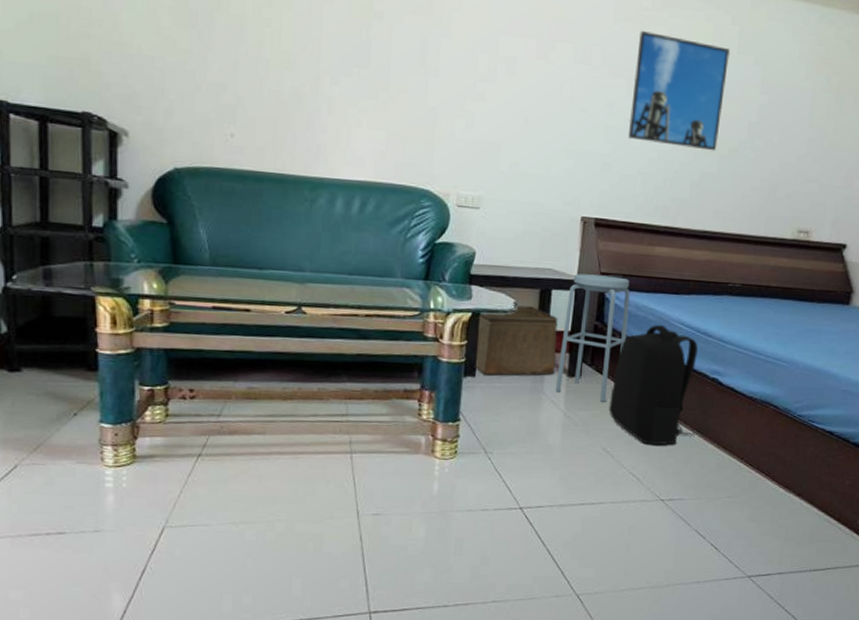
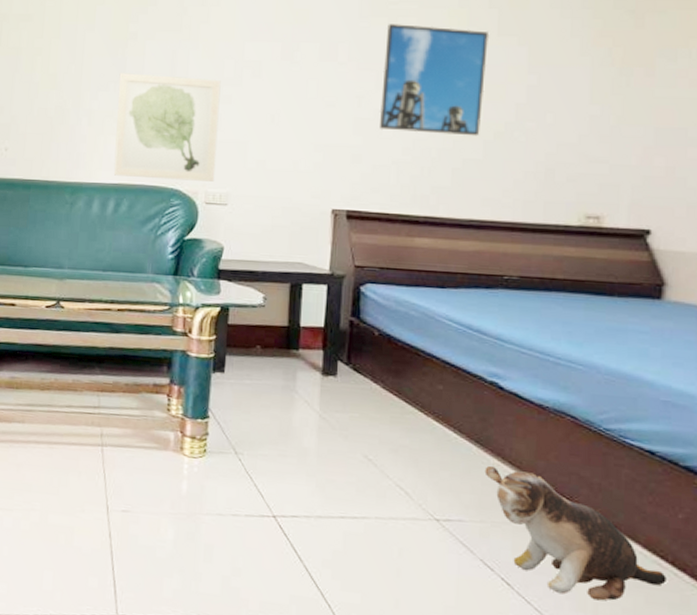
wall art: none [358,57,474,184] -> present [113,73,221,182]
storage bin: present [475,305,558,376] -> none [224,300,310,373]
stool: present [555,273,630,402] -> none [309,267,389,404]
backpack: present [609,325,698,446] -> none [369,321,473,456]
plush toy: none [703,451,833,554] -> present [484,465,666,601]

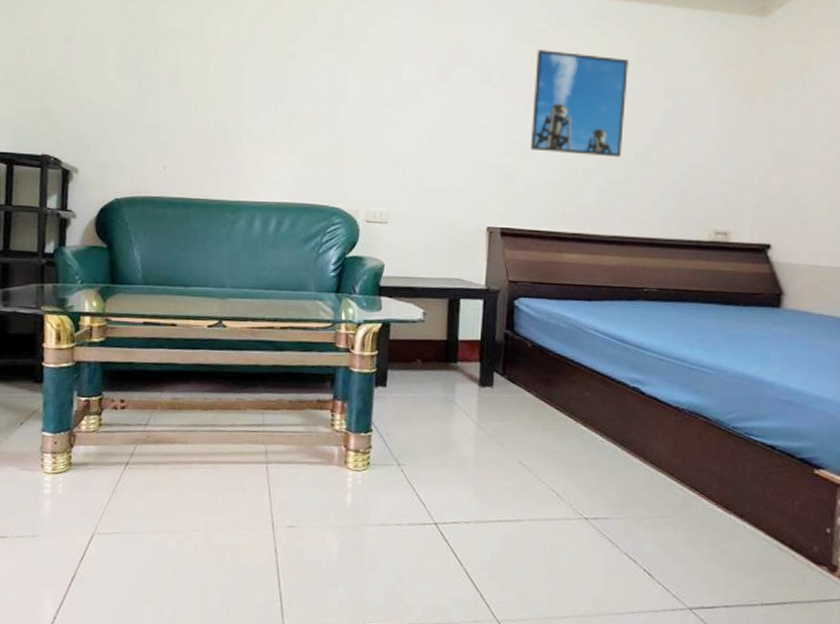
wall art: present [113,73,221,182] -> none [275,92,380,200]
plush toy: present [484,465,666,601] -> none [628,465,785,584]

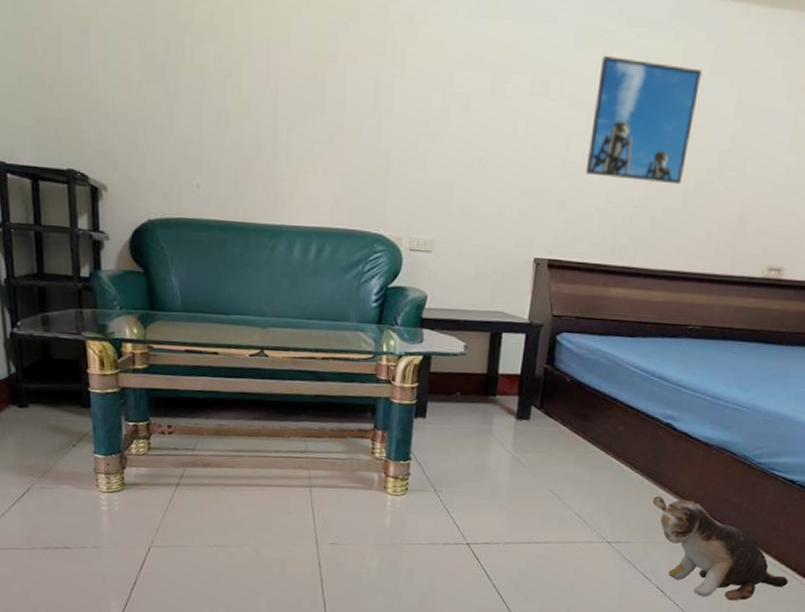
plush toy: none [628,465,785,584] -> present [652,496,789,601]

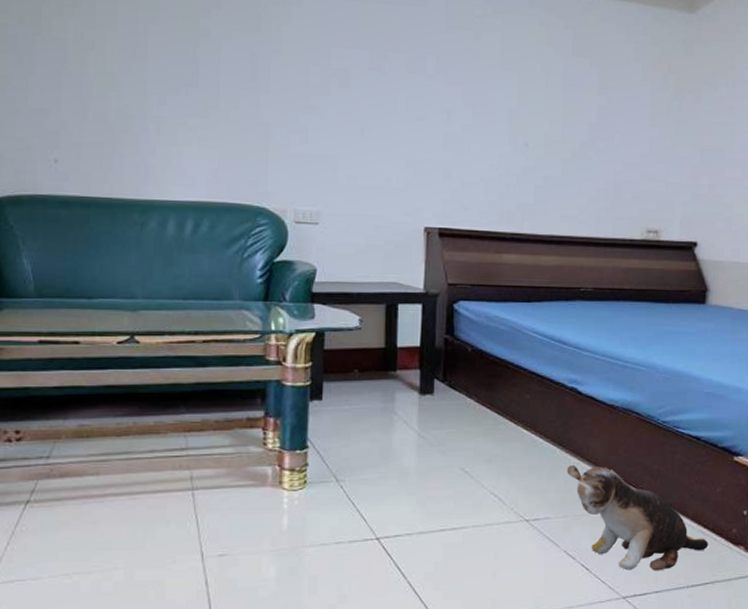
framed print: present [586,56,703,185] -> none [467,38,566,155]

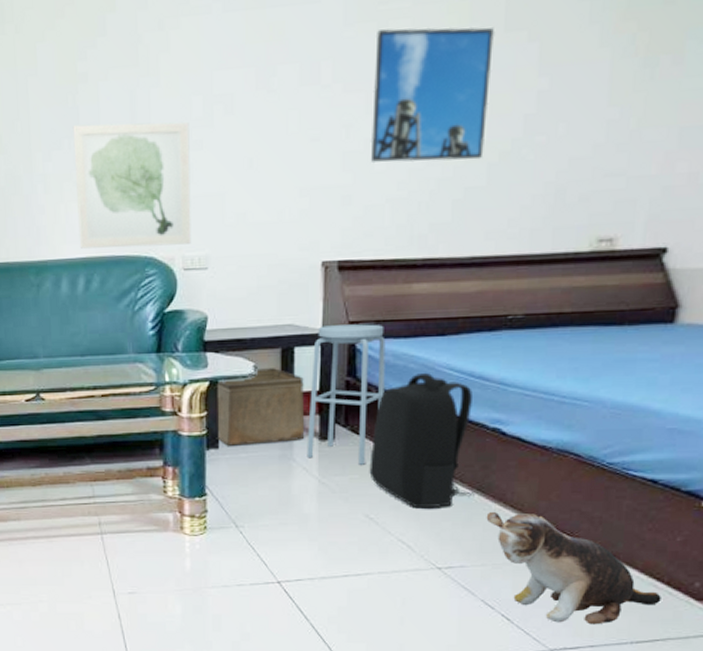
wall art: none [190,75,307,199] -> present [72,122,192,249]
storage bin: none [321,322,407,398] -> present [216,368,305,446]
stool: none [407,286,480,419] -> present [307,324,386,465]
backpack: none [465,335,557,462] -> present [369,373,475,509]
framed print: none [467,38,566,155] -> present [370,27,495,164]

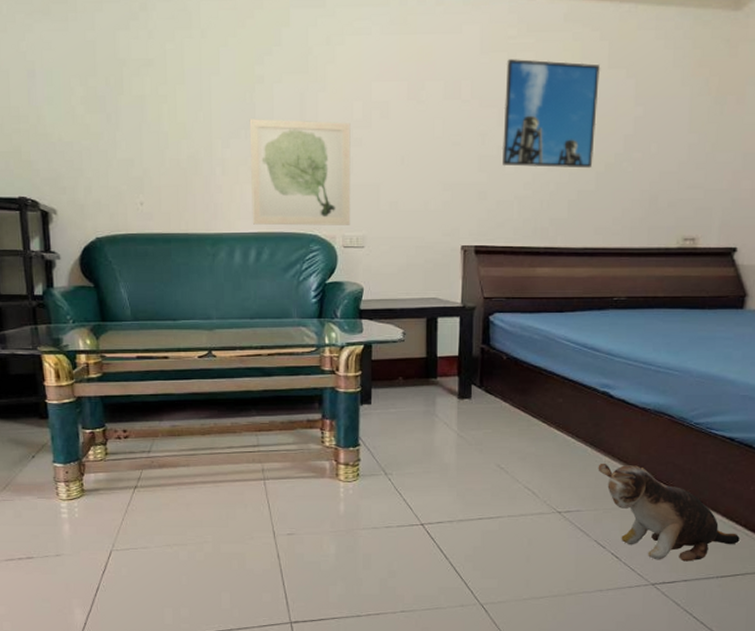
storage bin: present [216,368,305,446] -> none [370,335,446,402]
stool: present [307,324,386,465] -> none [447,300,514,421]
backpack: present [369,373,475,509] -> none [500,344,588,460]

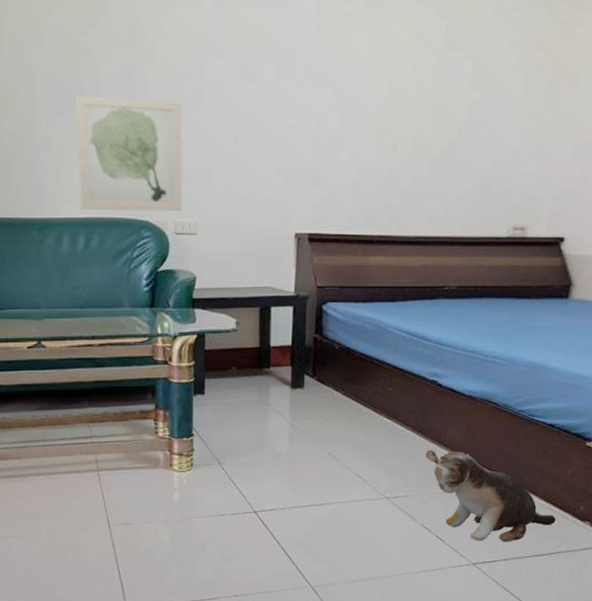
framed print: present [502,59,601,169] -> none [336,37,438,155]

